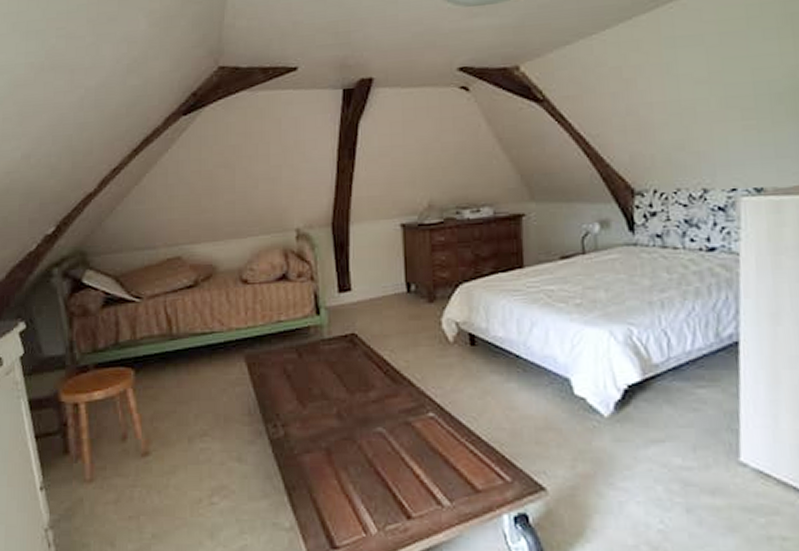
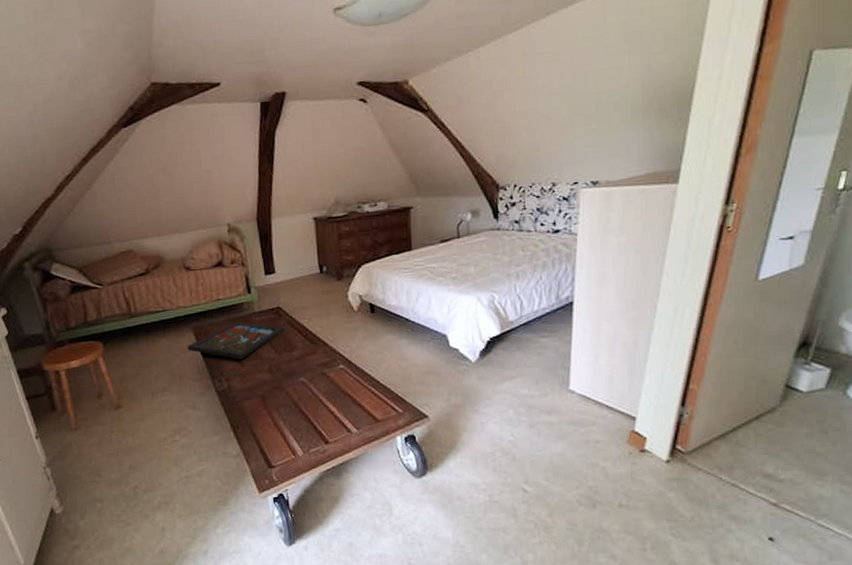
framed painting: none [237,349,360,399] -> present [187,321,285,360]

